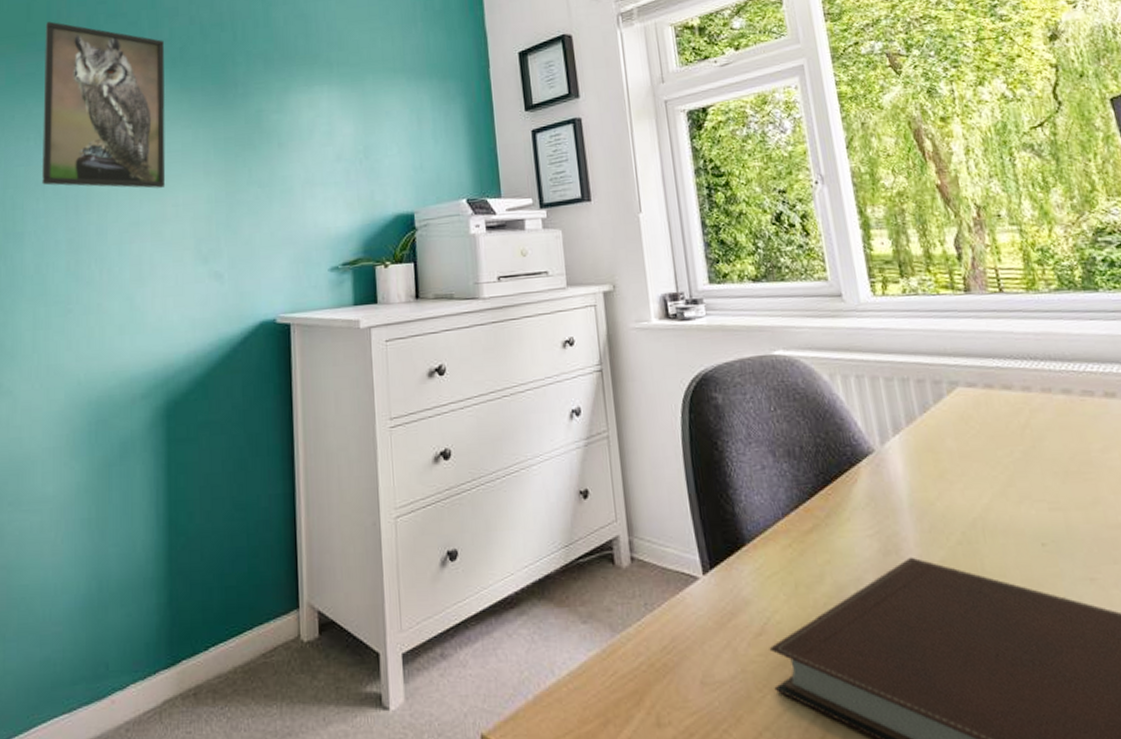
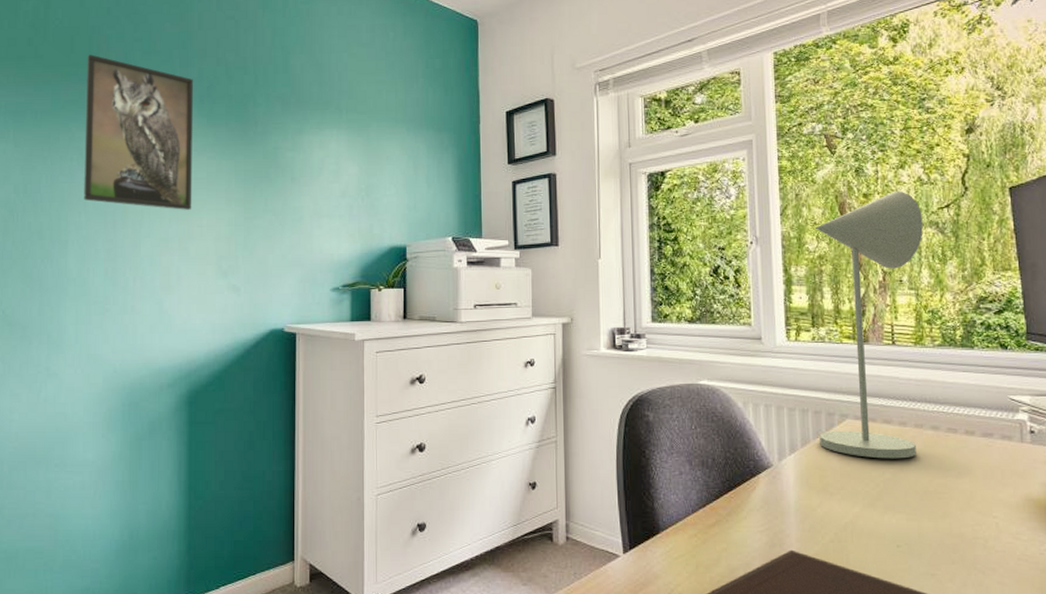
desk lamp: none [888,111,1049,434] -> present [814,191,923,459]

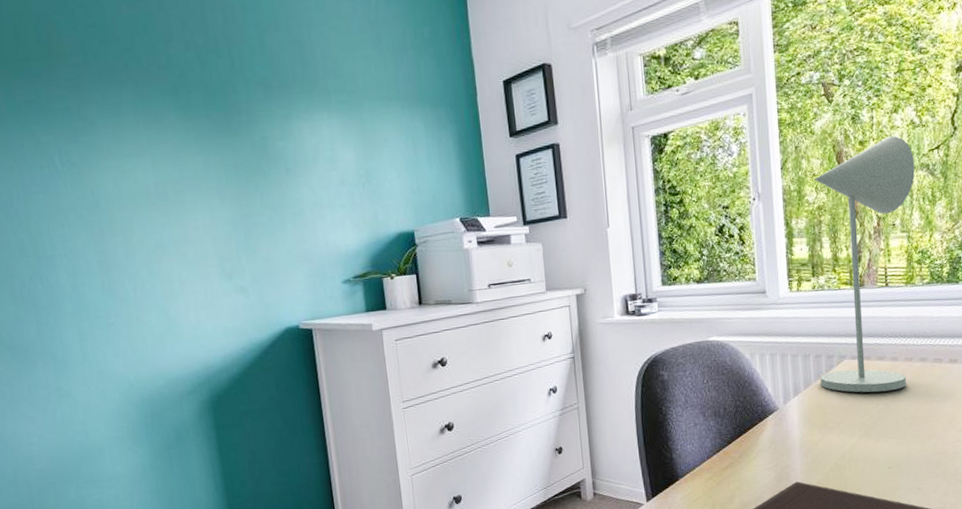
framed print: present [84,54,193,210] -> none [37,46,183,213]

